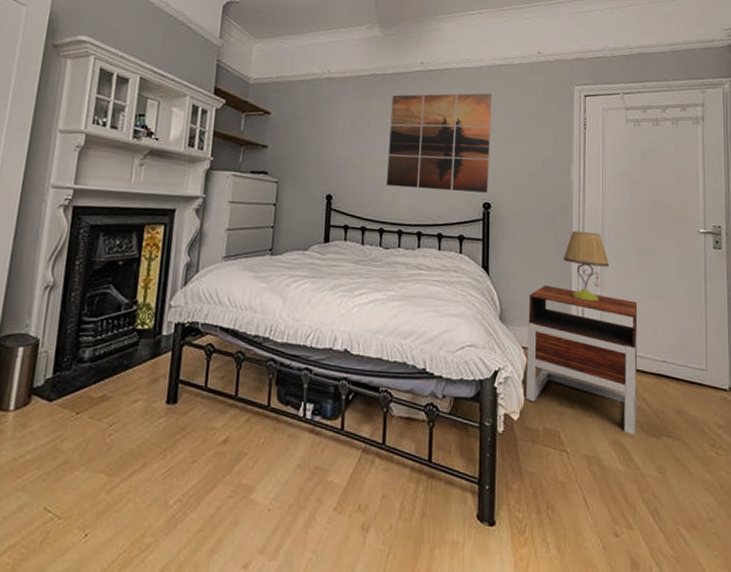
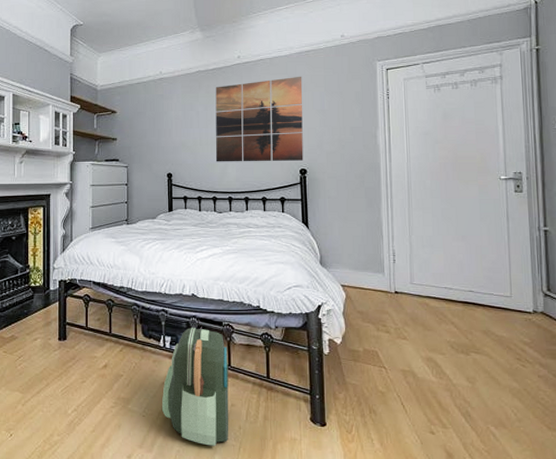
backpack: none [293,392,383,552] -> present [161,326,229,446]
nightstand: present [525,284,638,434] -> none [344,233,447,352]
table lamp: present [563,230,609,302] -> none [374,186,416,245]

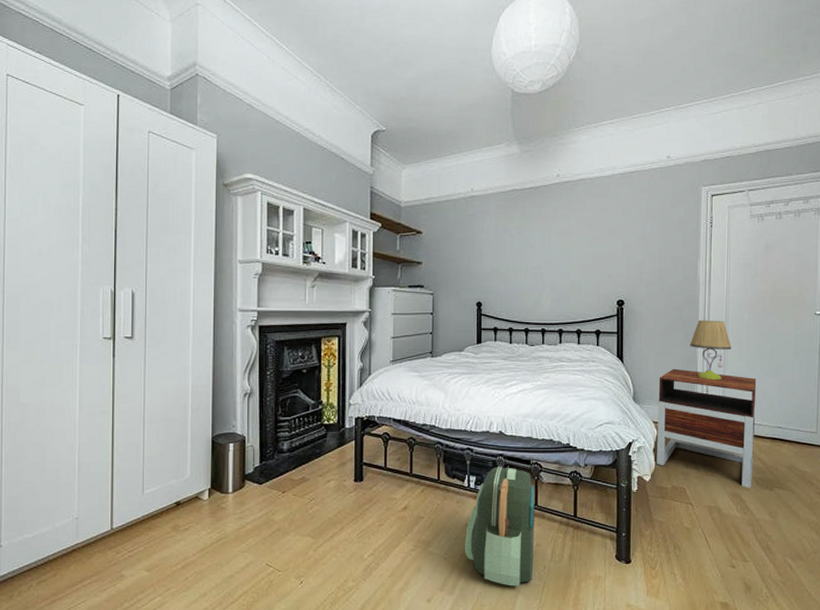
wall art: present [215,76,304,162] -> none [529,199,624,292]
nightstand: none [344,233,447,352] -> present [656,368,757,488]
table lamp: none [374,186,416,245] -> present [690,320,732,380]

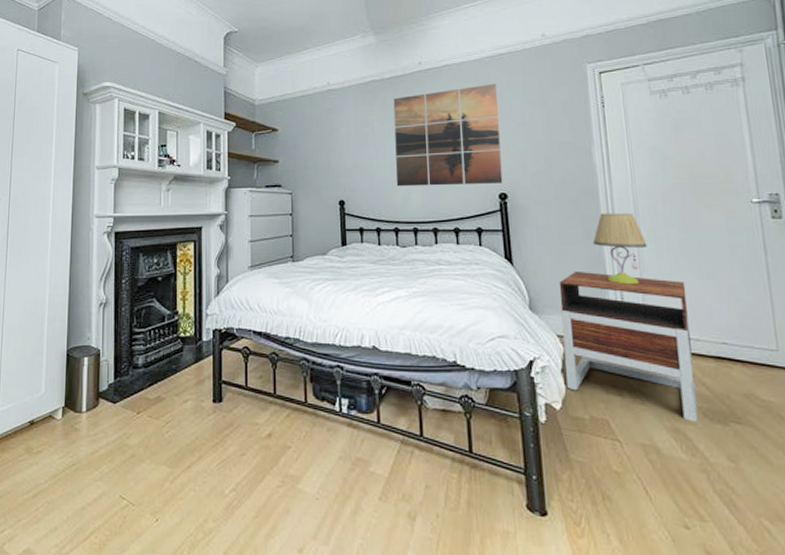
backpack: present [464,465,535,587] -> none [339,387,424,539]
wall art: none [529,199,624,292] -> present [393,83,503,187]

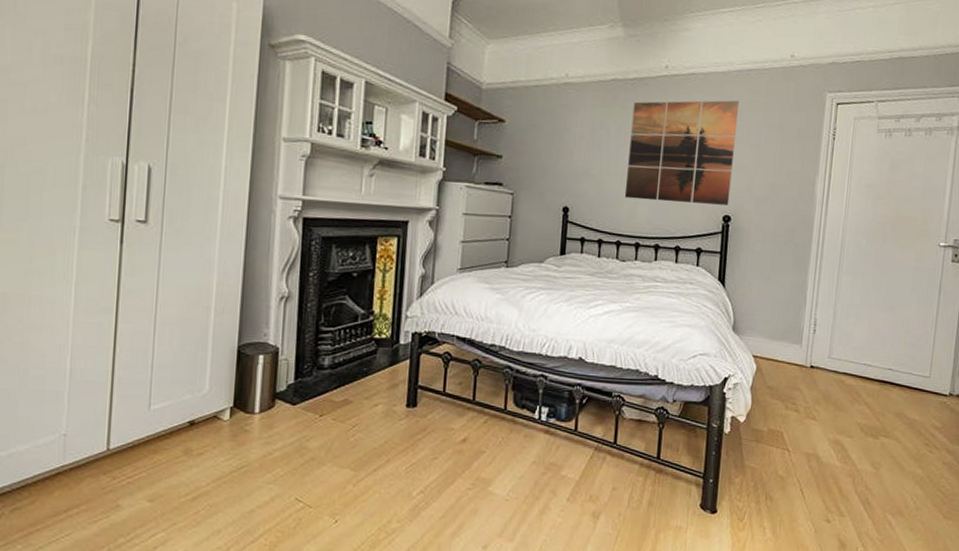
nightstand: present [558,271,698,421] -> none [752,296,870,435]
table lamp: present [593,213,647,285] -> none [800,244,846,313]

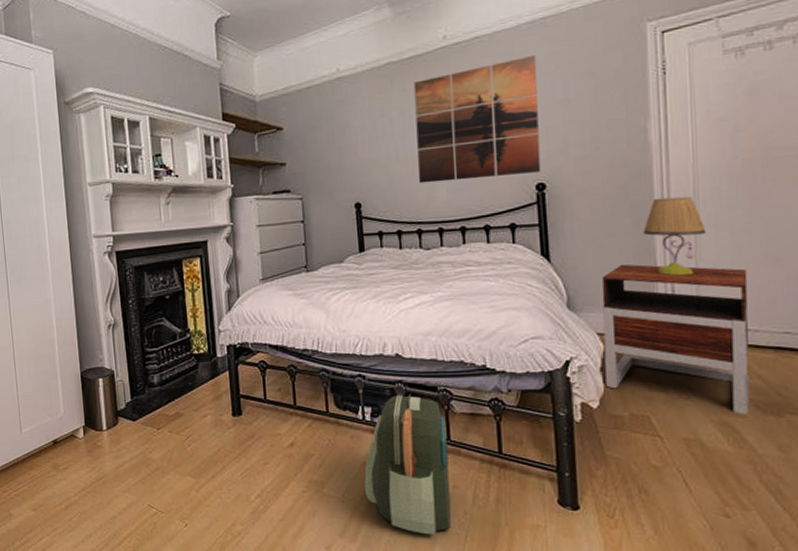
backpack: none [529,396,615,535] -> present [364,394,452,535]
nightstand: none [752,296,870,435] -> present [601,264,750,414]
table lamp: none [800,244,846,313] -> present [643,196,706,276]

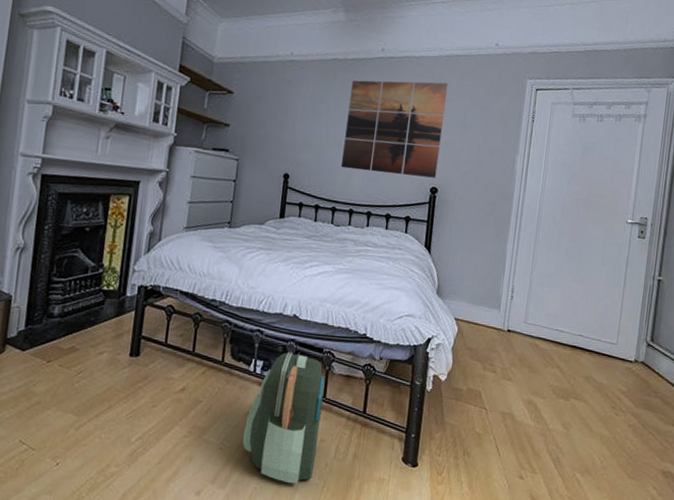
nightstand: present [601,264,750,414] -> none [453,264,563,396]
table lamp: present [643,196,706,276] -> none [500,216,542,281]

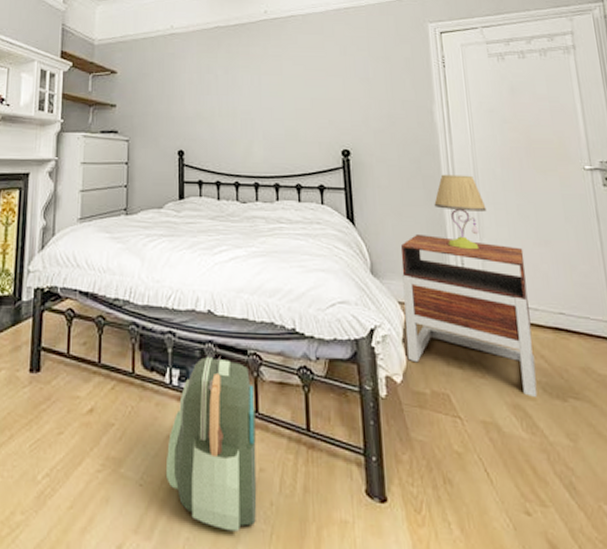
wall art: present [340,80,448,178] -> none [238,37,346,140]
nightstand: none [453,264,563,396] -> present [400,233,538,397]
table lamp: none [500,216,542,281] -> present [434,174,487,250]

